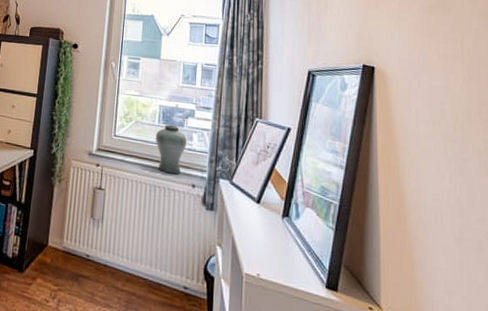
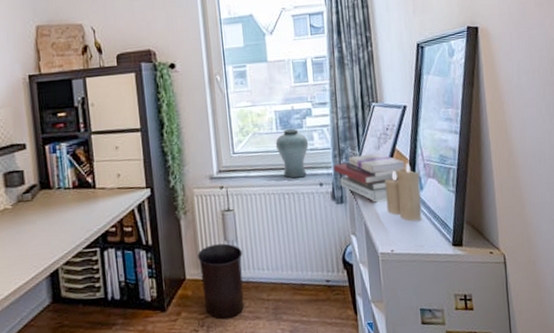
waste bin: none [60,218,106,299] -> present [198,243,245,319]
books: none [207,165,282,220] -> present [333,153,405,203]
candle: none [258,186,297,250] -> present [385,163,422,222]

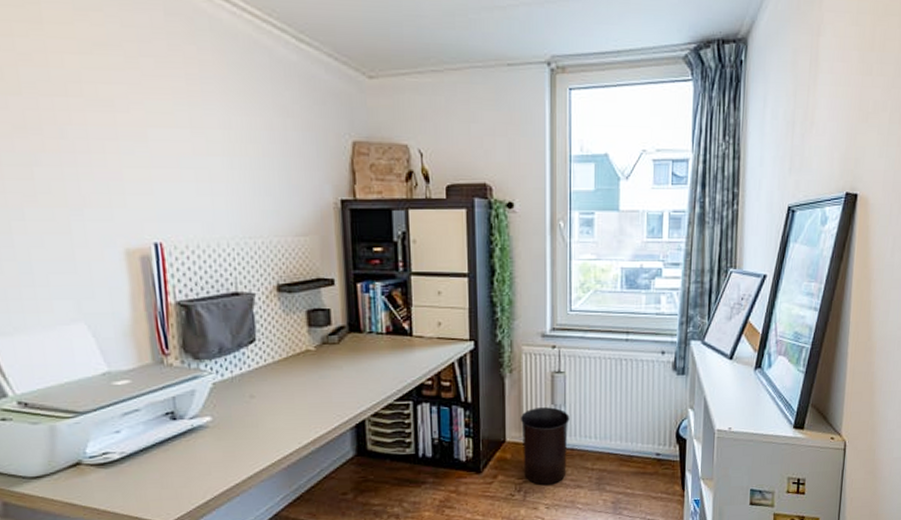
vase: present [275,128,309,179] -> none [618,288,655,344]
books: present [333,153,405,203] -> none [678,324,756,377]
candle: present [385,163,422,222] -> none [730,338,770,400]

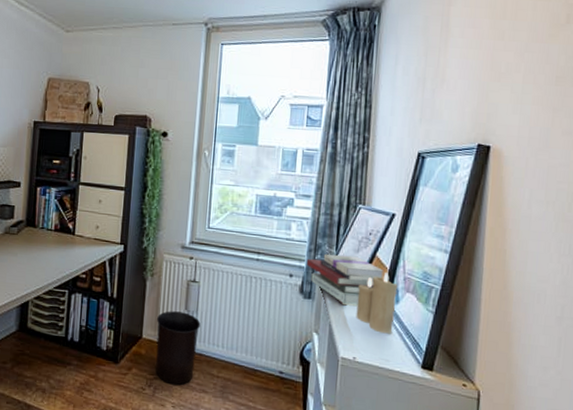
books: none [678,324,756,377] -> present [306,253,383,307]
candle: none [730,338,770,400] -> present [356,273,398,334]

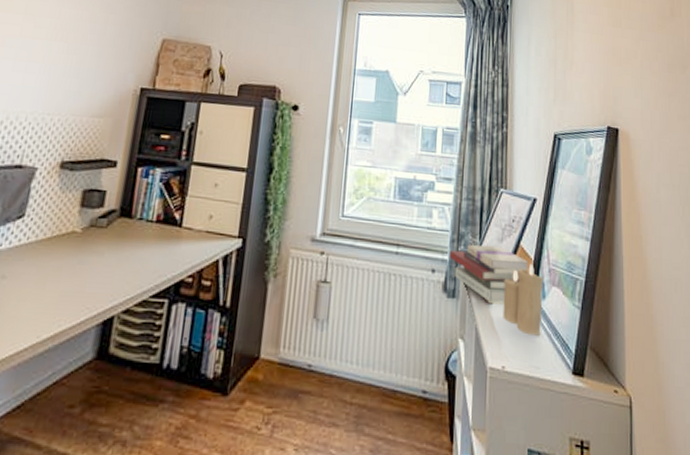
waste bin: present [155,311,201,386] -> none [275,320,332,420]

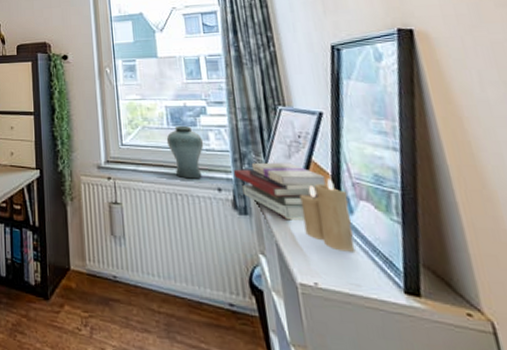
vase: none [390,199,427,259] -> present [166,125,204,179]

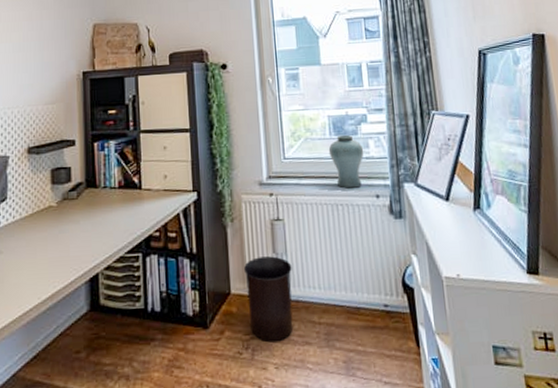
waste bin: none [83,237,132,324] -> present [244,256,294,343]
books: present [233,162,326,221] -> none [390,165,470,220]
candle: present [300,179,355,252] -> none [447,177,491,243]

